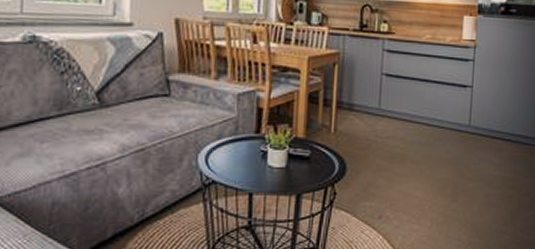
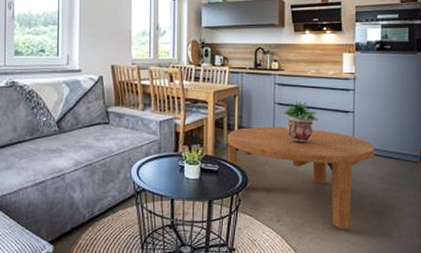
coffee table: none [322,102,494,224] -> present [227,126,375,228]
potted plant: none [391,70,432,122] -> present [283,100,318,142]

